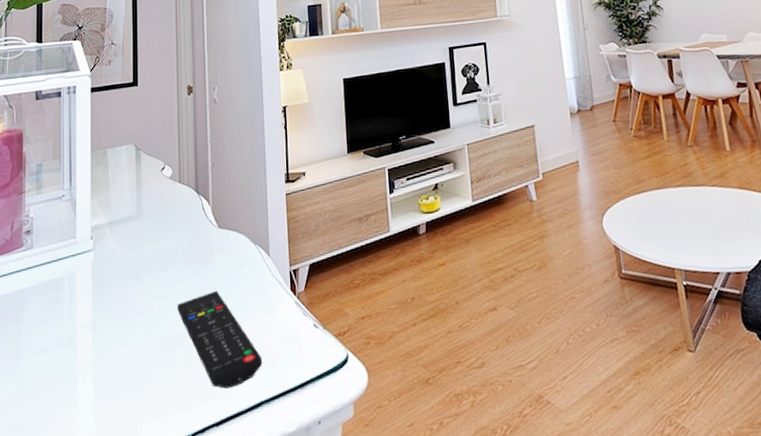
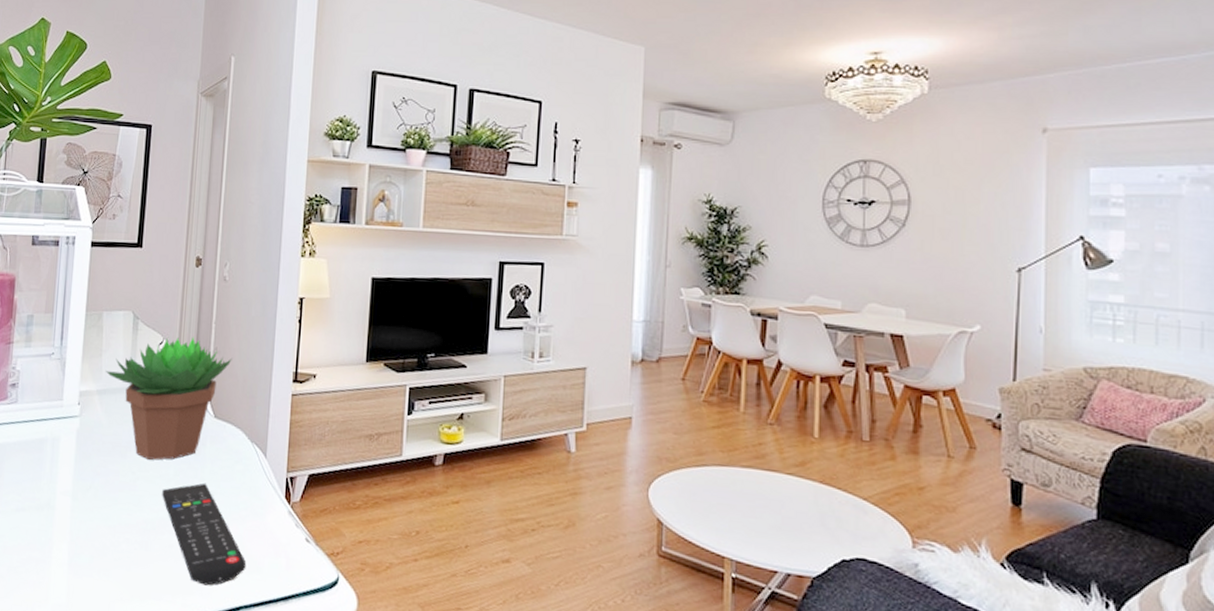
succulent plant: none [114,157,229,279] -> present [105,336,232,460]

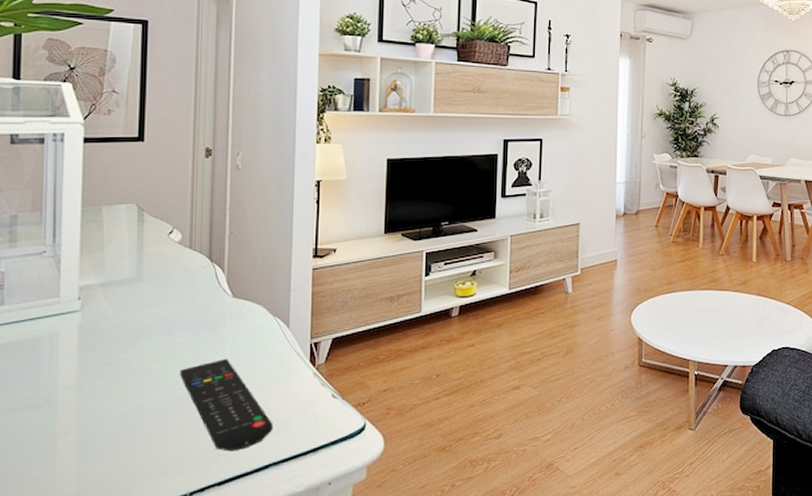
succulent plant: present [105,336,232,460] -> none [108,223,249,344]

